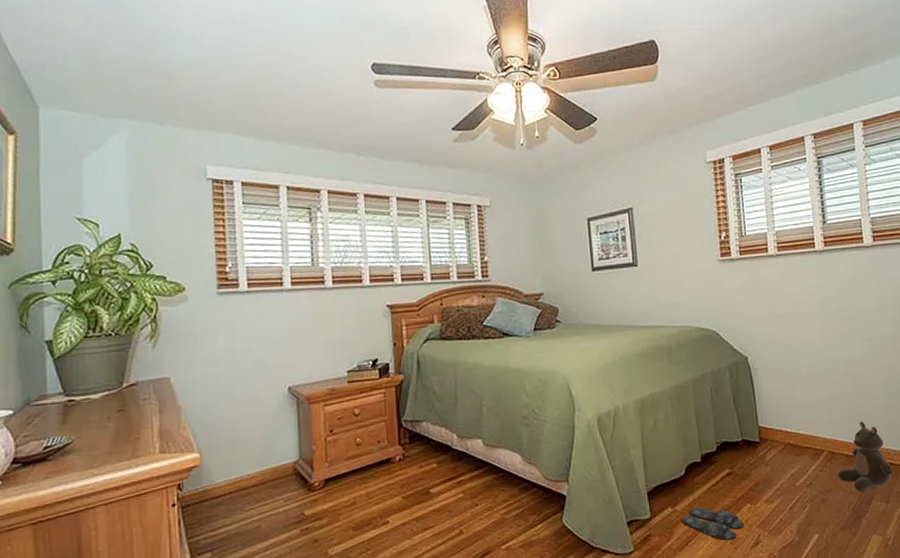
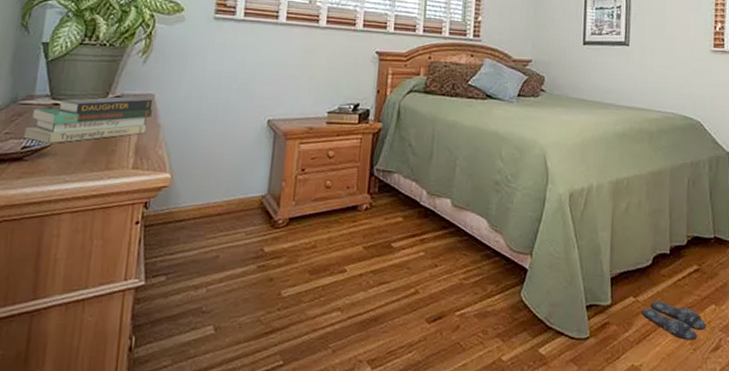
books: none [42,382,171,441] -> present [22,96,153,144]

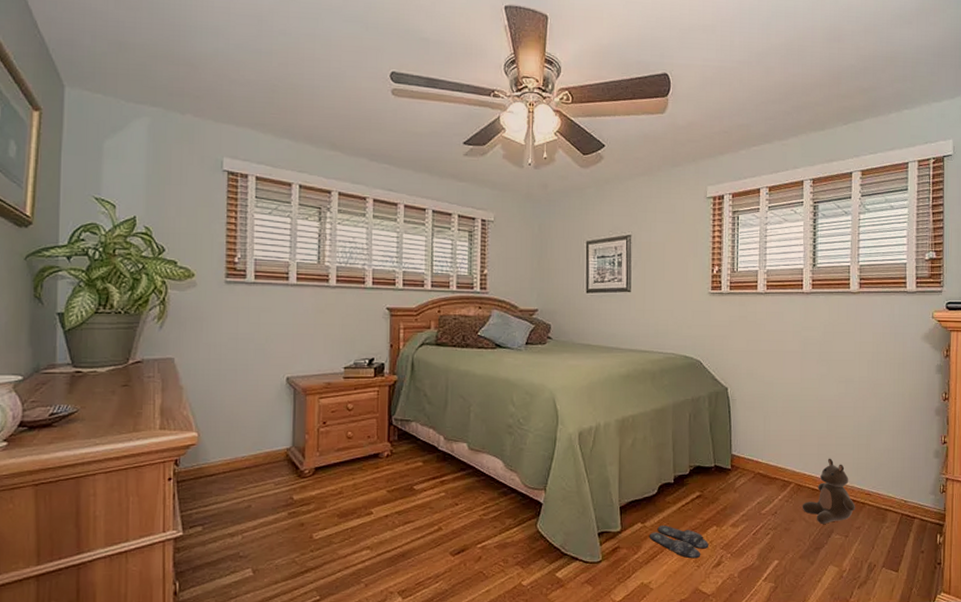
books: present [22,96,153,144] -> none [49,361,174,410]

